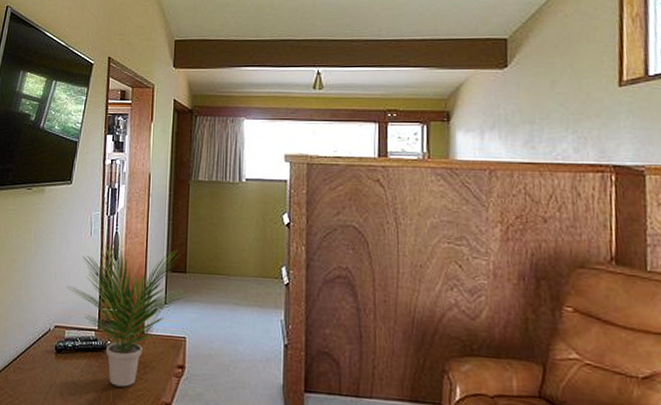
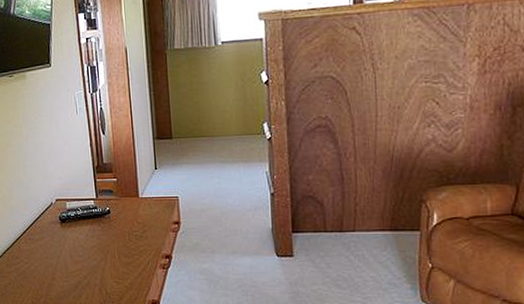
potted plant: present [67,243,187,387] -> none [62,118,175,245]

